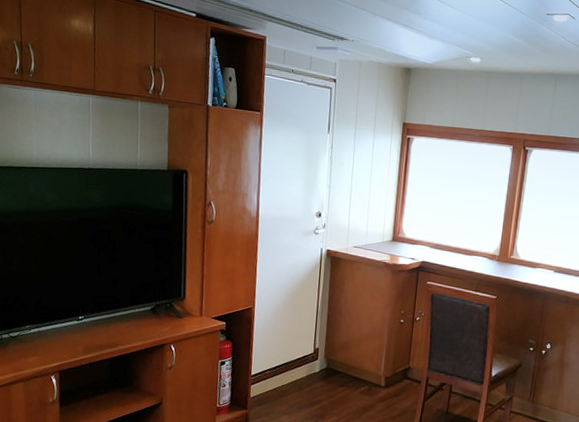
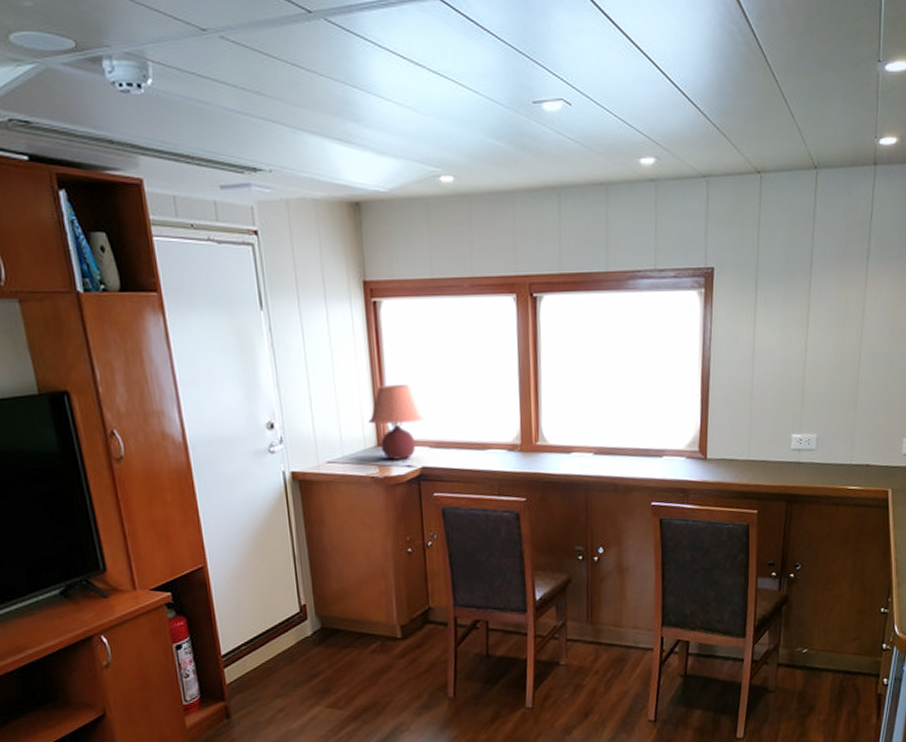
table lamp: none [389,197,430,254] -> present [368,384,425,460]

